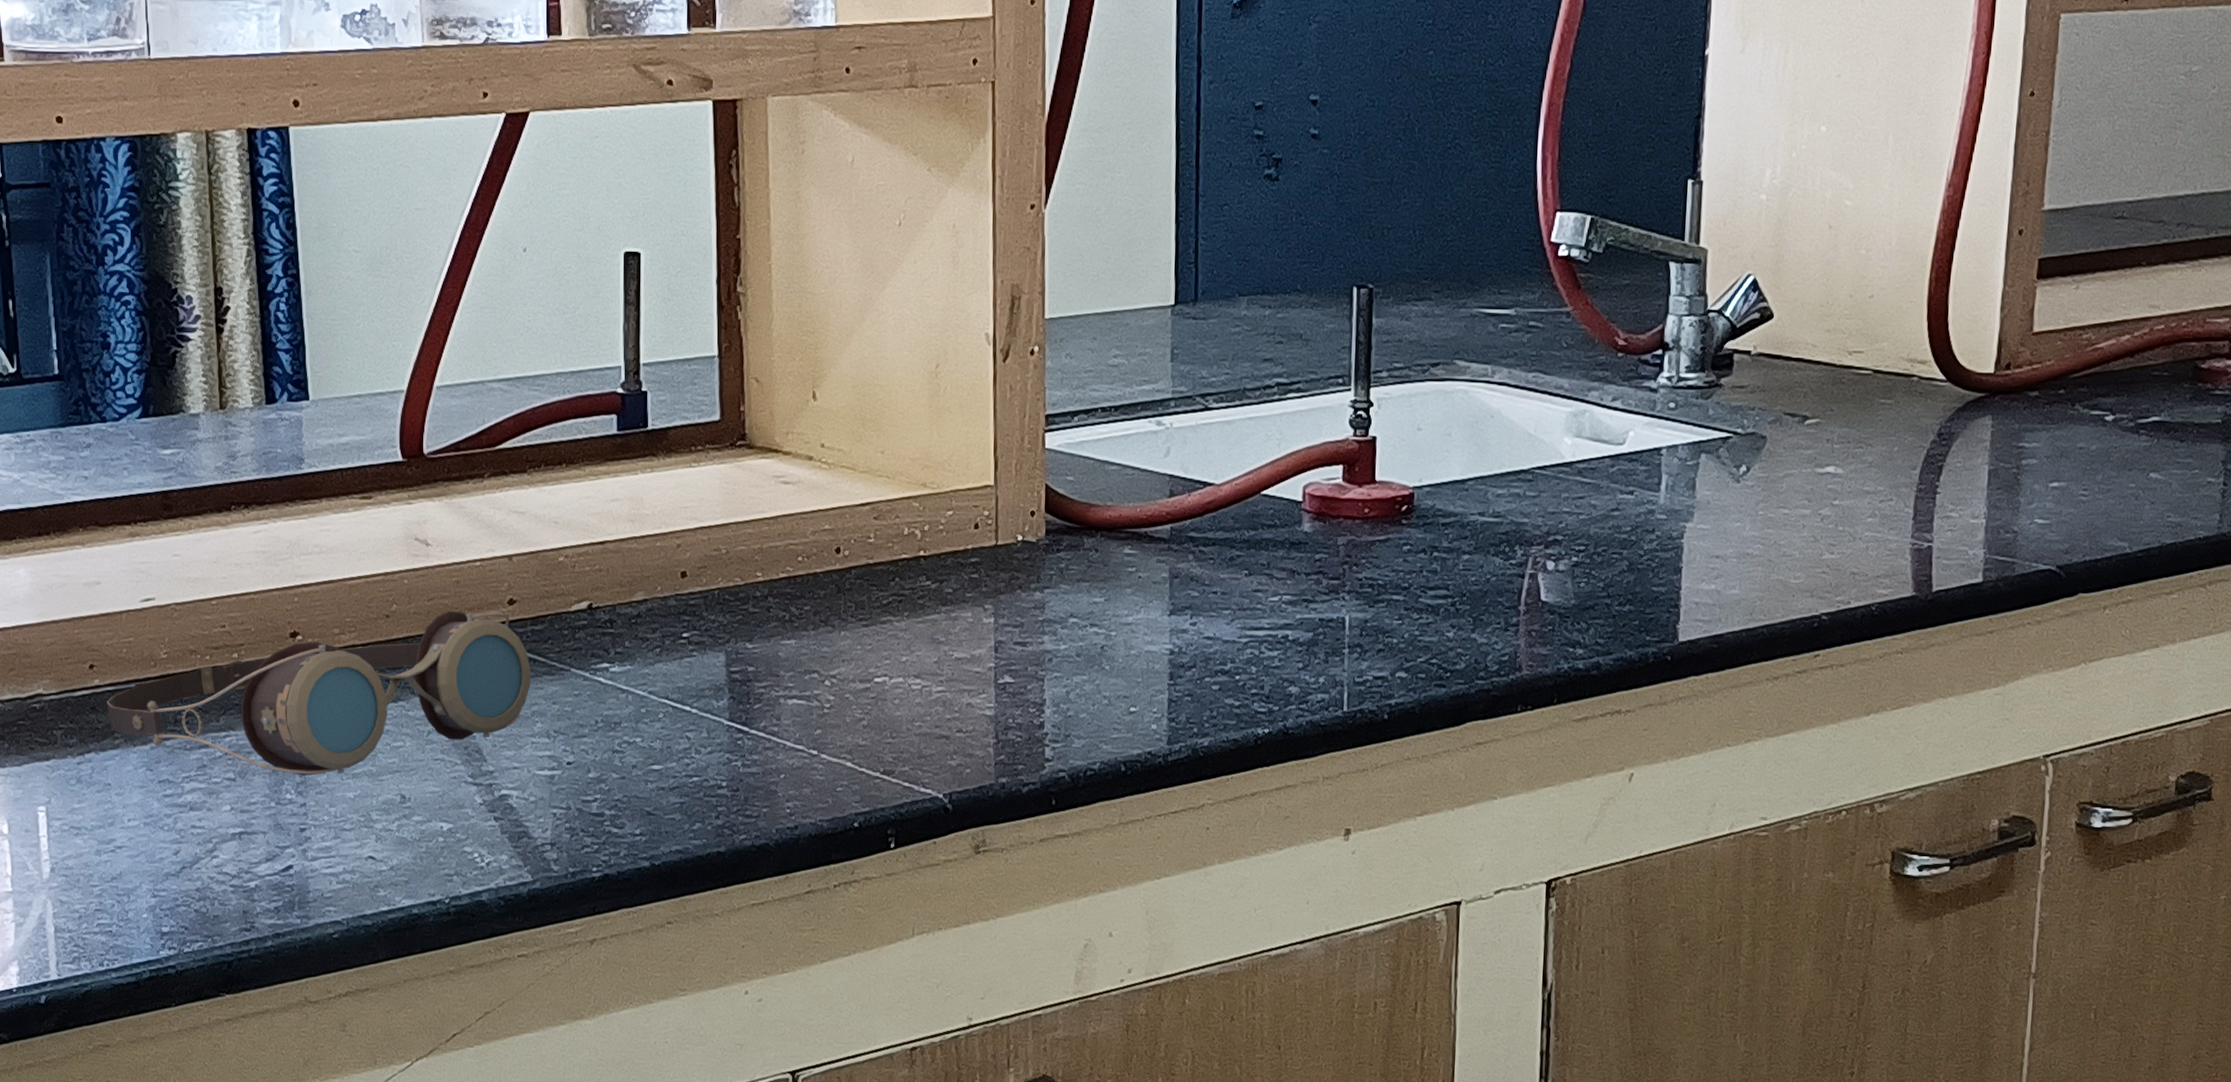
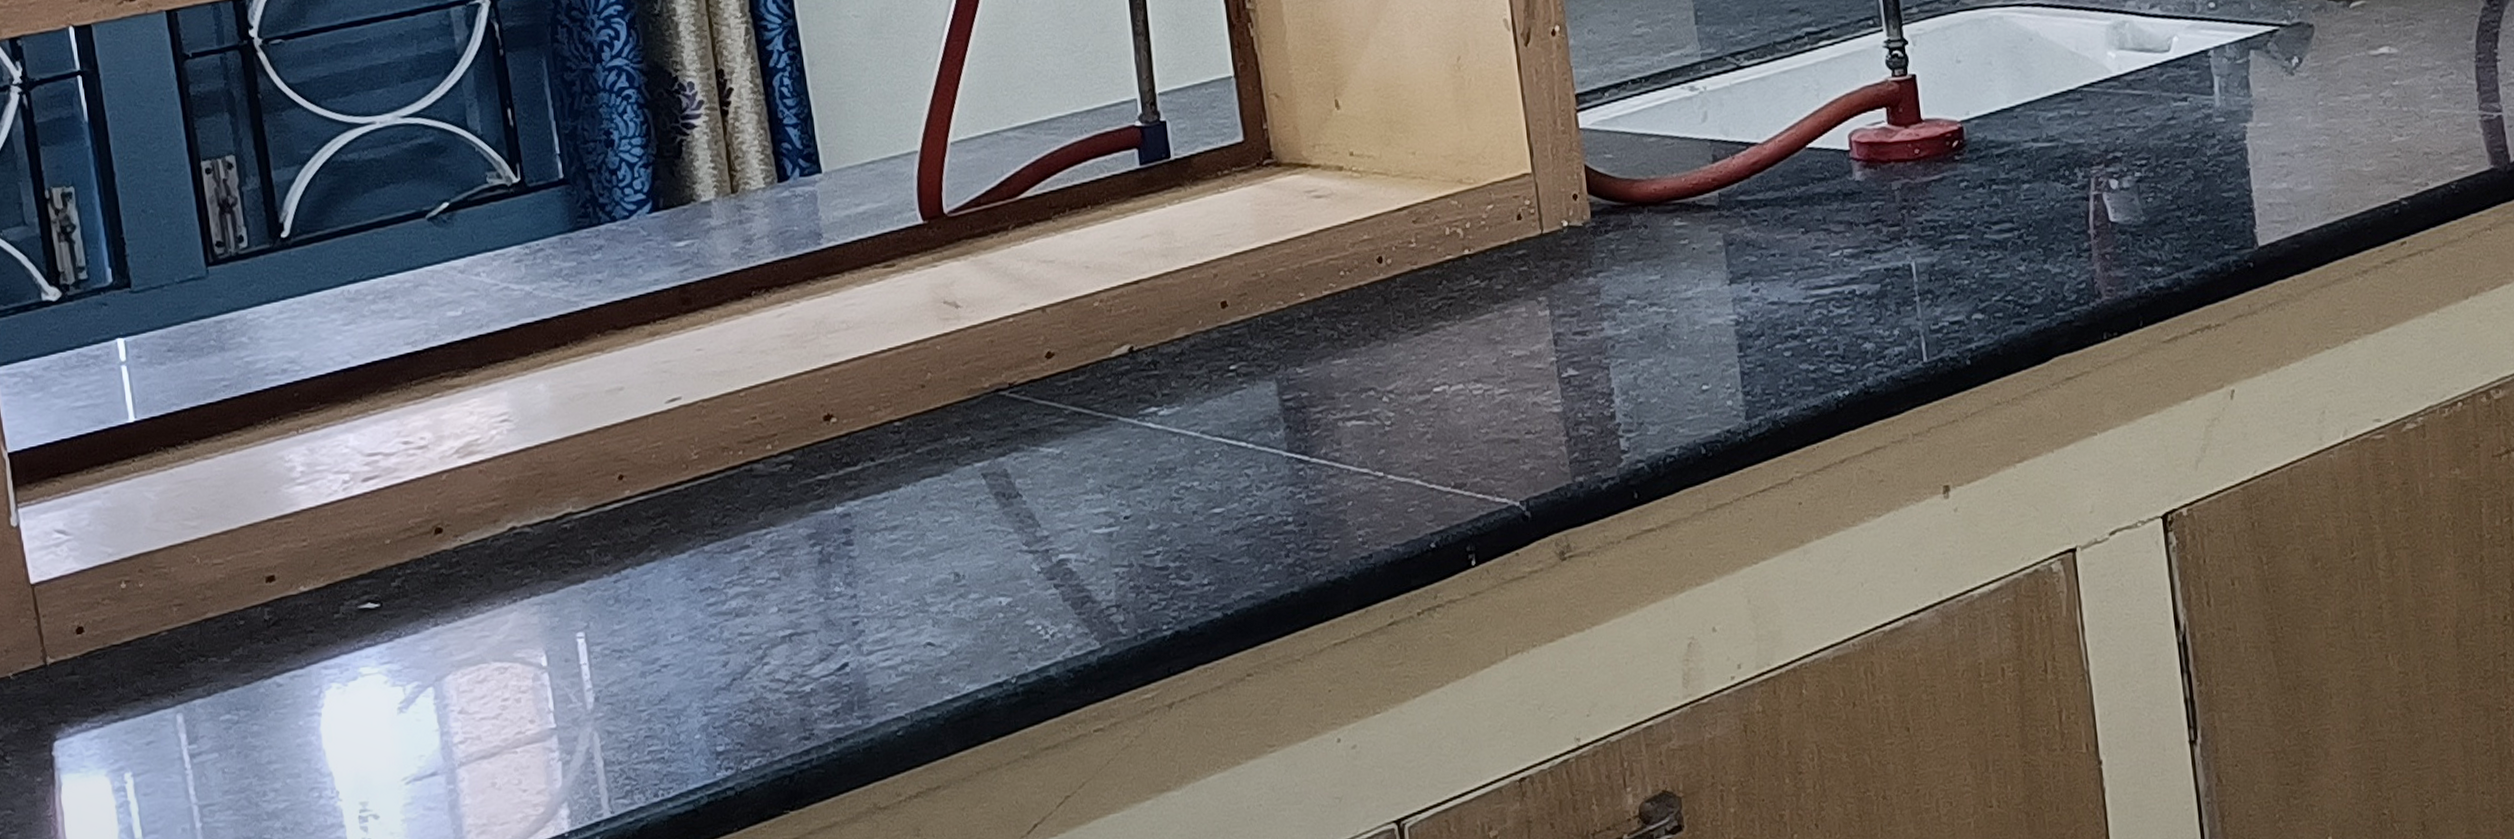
goggles: present [106,610,531,776] -> none [639,367,1078,566]

